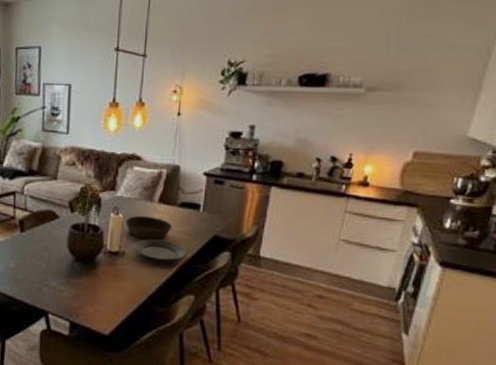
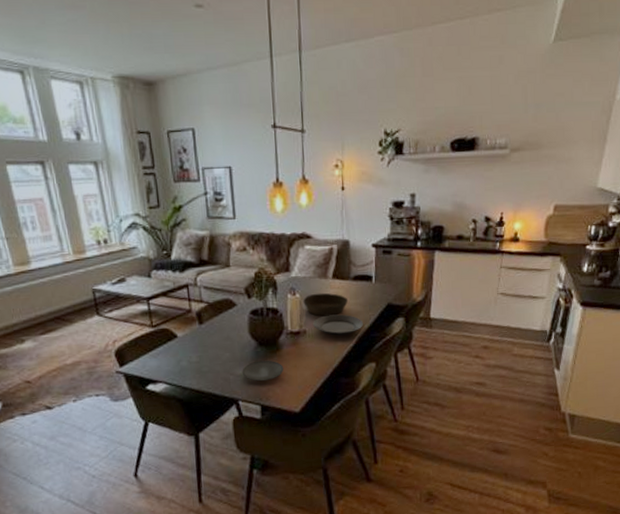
plate: none [55,275,98,298] -> present [242,360,284,382]

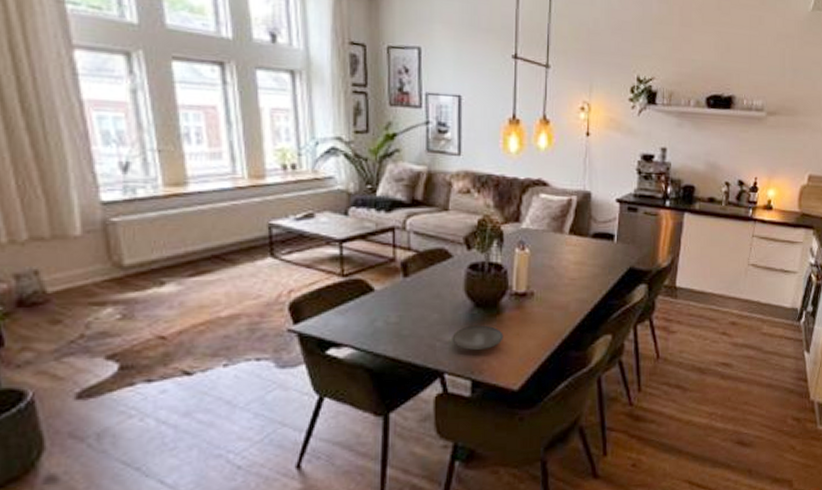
bowl: present [303,292,349,317] -> none [533,249,586,277]
plate: present [313,314,364,336] -> none [543,276,602,301]

